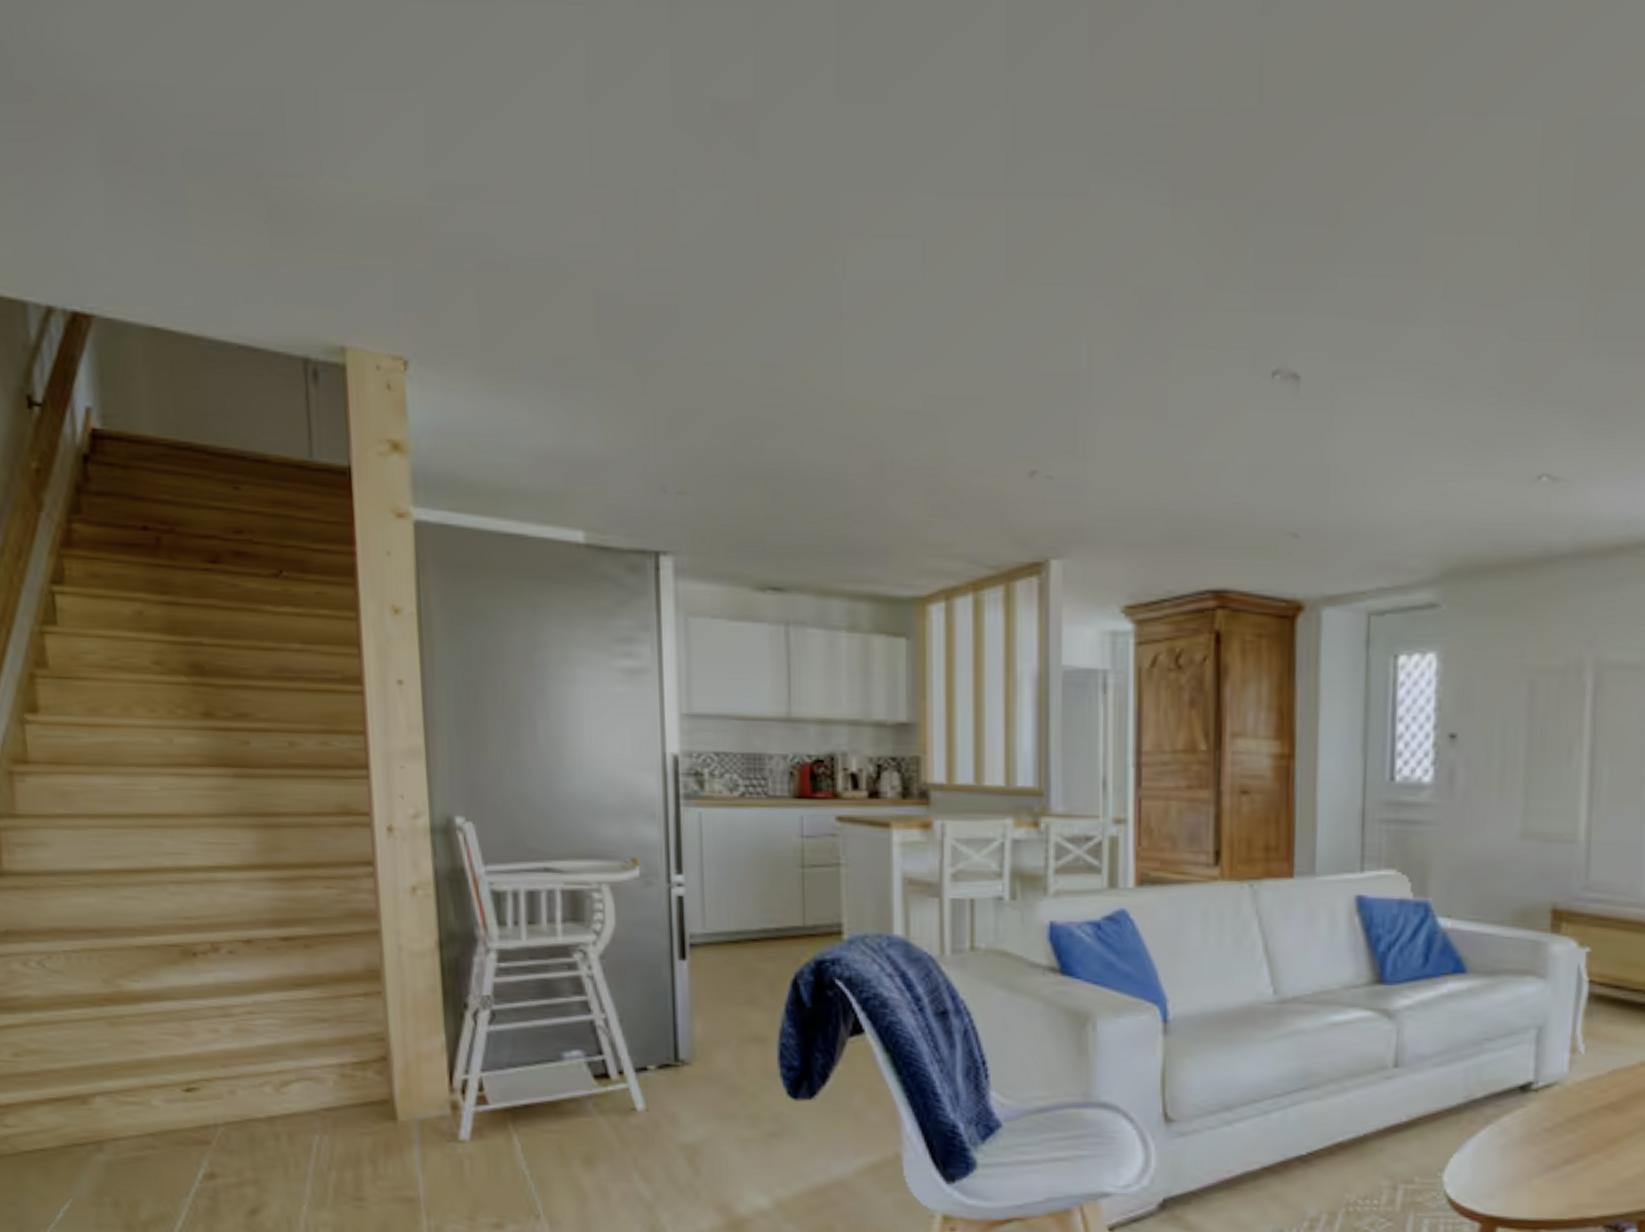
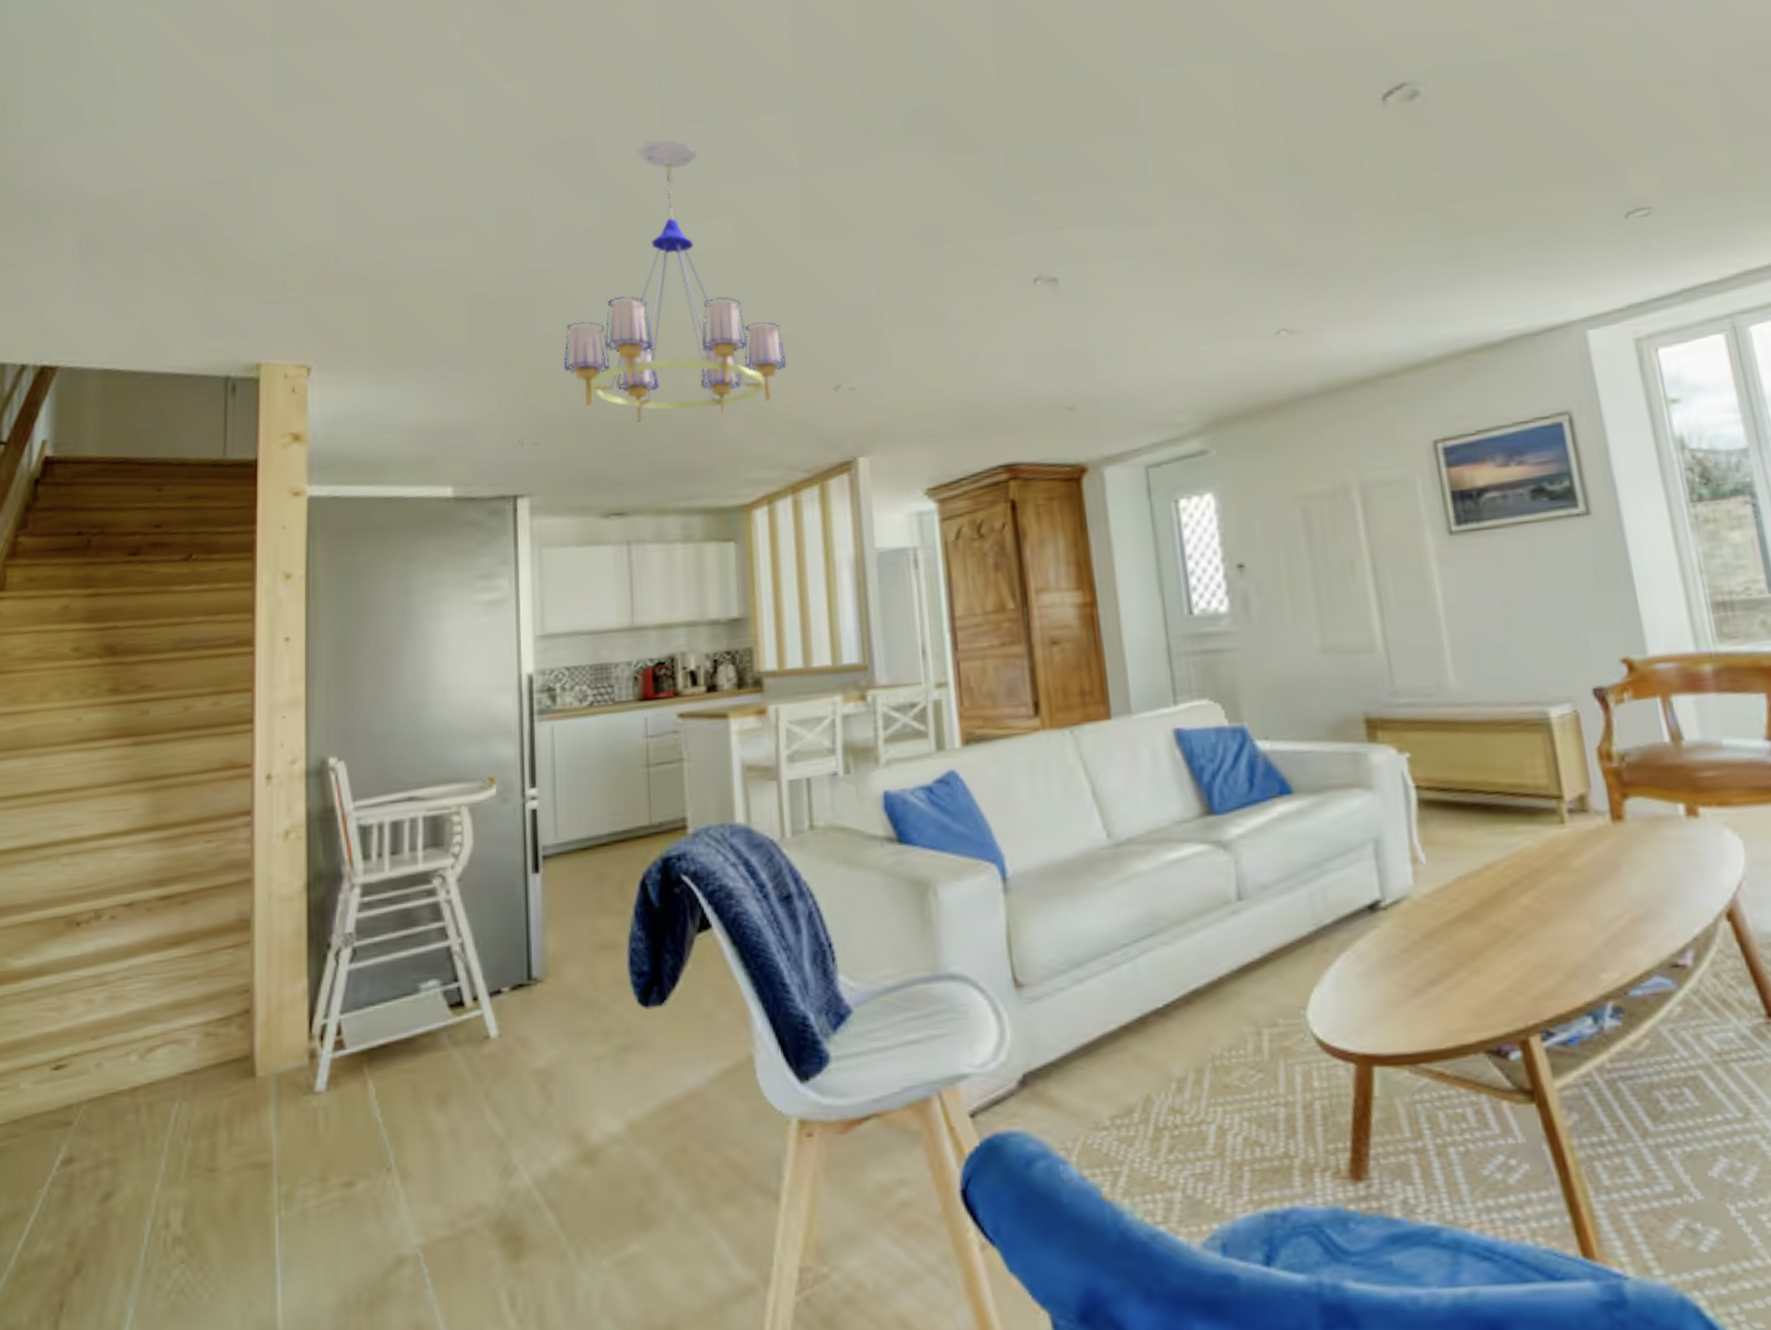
chandelier: none [713,119,975,492] -> present [563,139,786,422]

